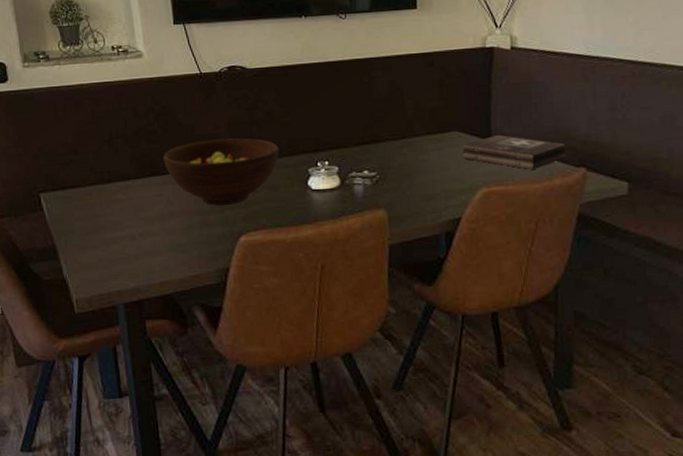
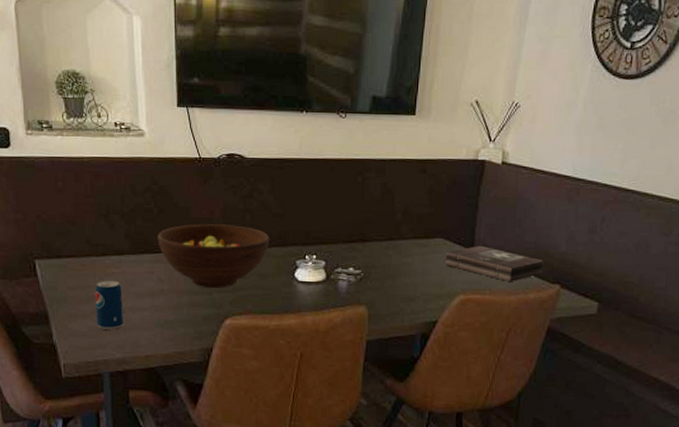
beverage can: none [103,207,136,259] -> present [95,280,124,330]

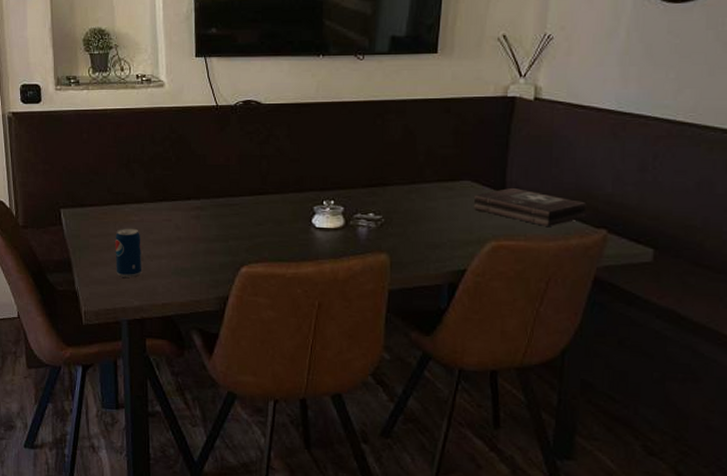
fruit bowl: present [158,224,269,289] -> none [175,171,285,236]

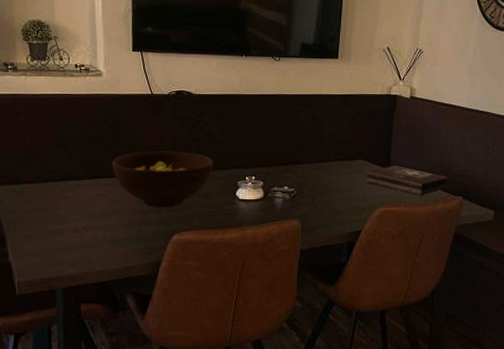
beverage can: present [115,228,142,278] -> none [51,203,78,248]
fruit bowl: none [175,171,285,236] -> present [112,151,213,208]

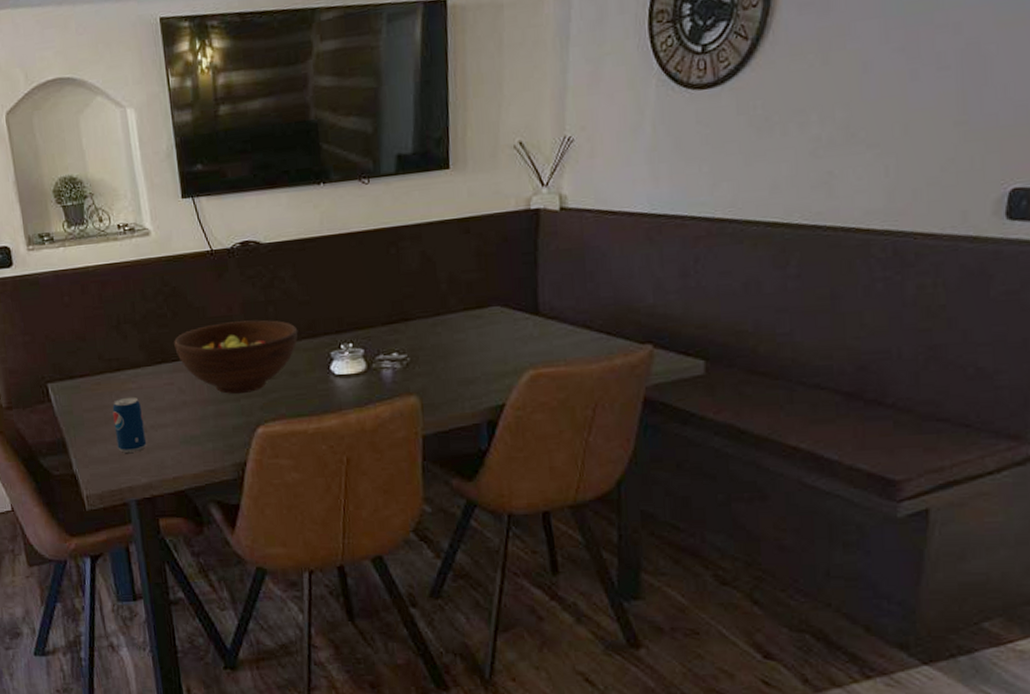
beverage can: none [51,203,78,248] -> present [112,396,147,453]
first aid kit: present [366,165,448,195] -> none [505,308,629,348]

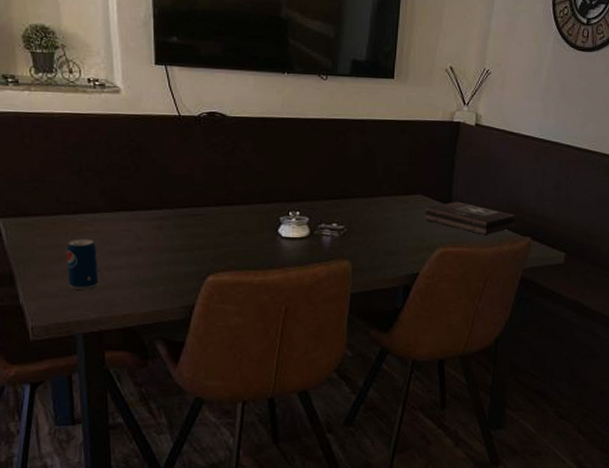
fruit bowl: present [174,320,298,395] -> none [135,181,252,246]
first aid kit: none [505,308,629,348] -> present [424,201,516,235]

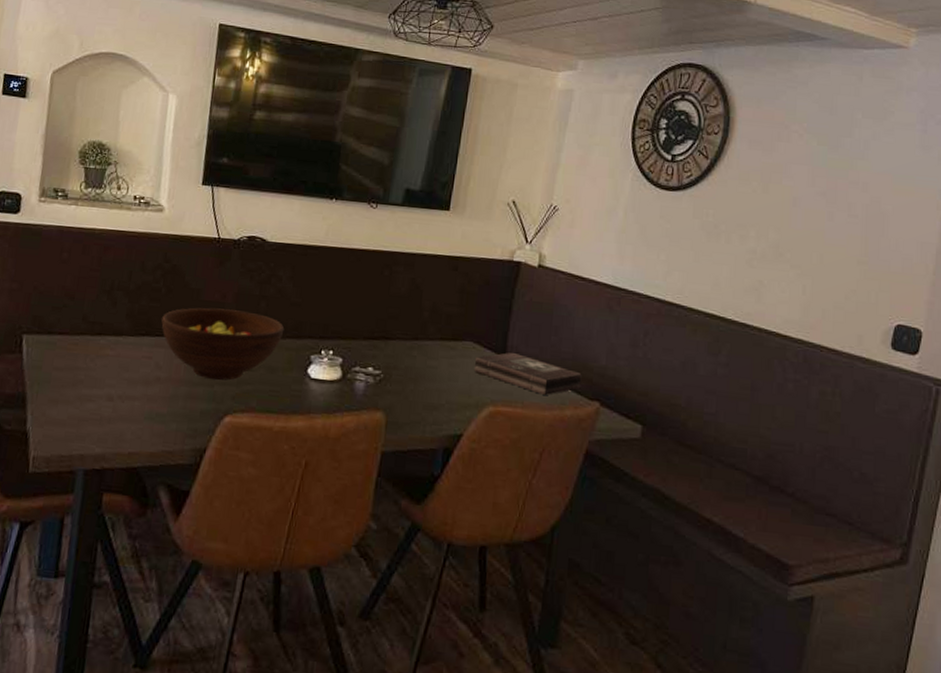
beverage can: present [66,238,99,290] -> none [79,362,114,420]
fruit bowl: none [135,181,252,246] -> present [161,307,284,381]

